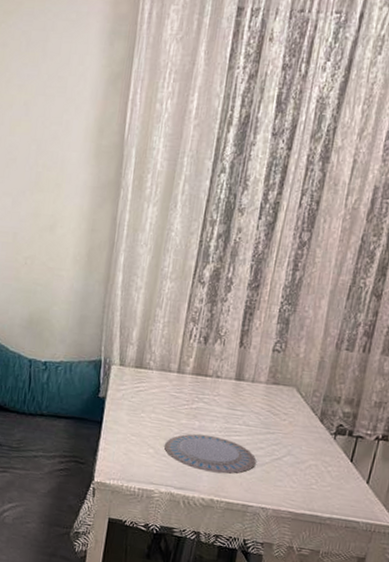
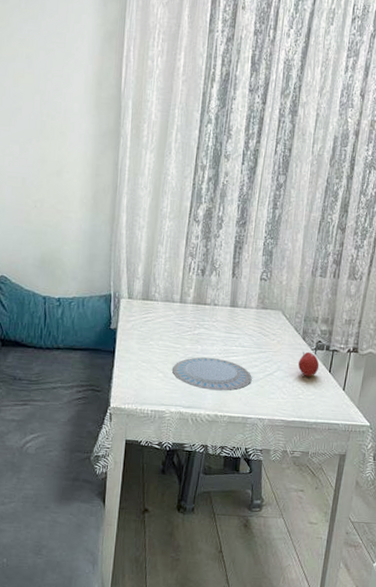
fruit: none [312,435,339,466] -> present [297,351,320,377]

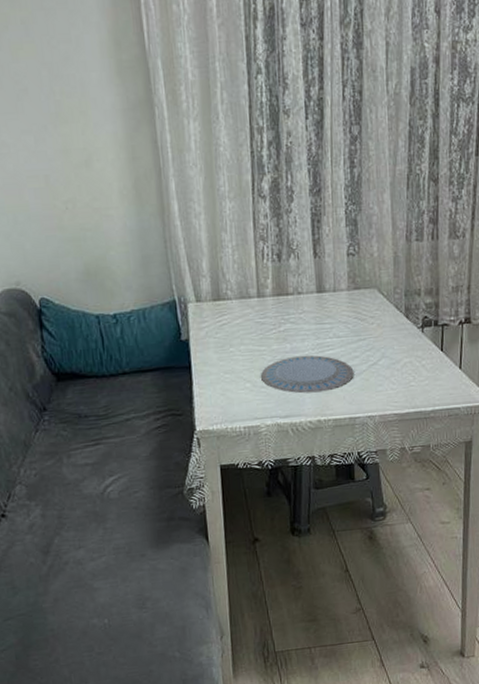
fruit: present [297,351,320,377] -> none [404,330,429,361]

